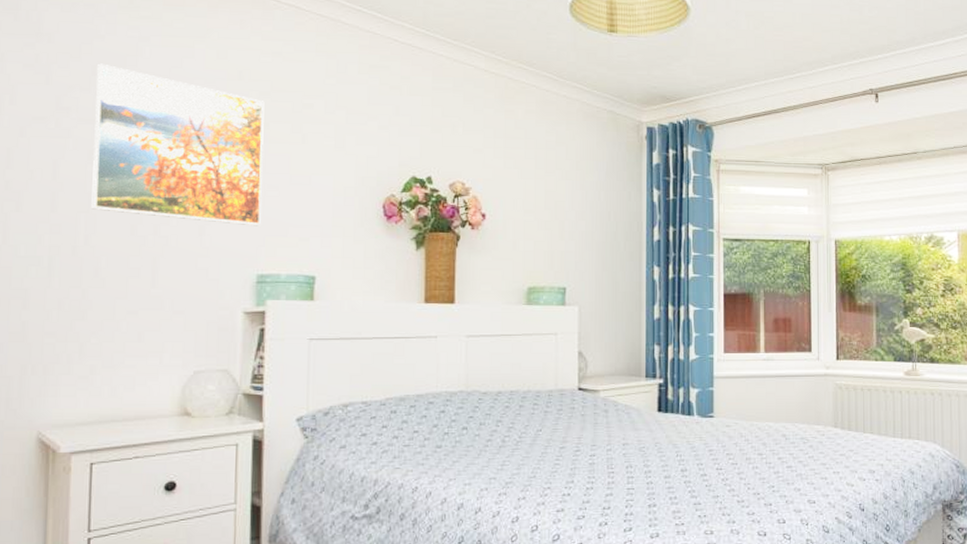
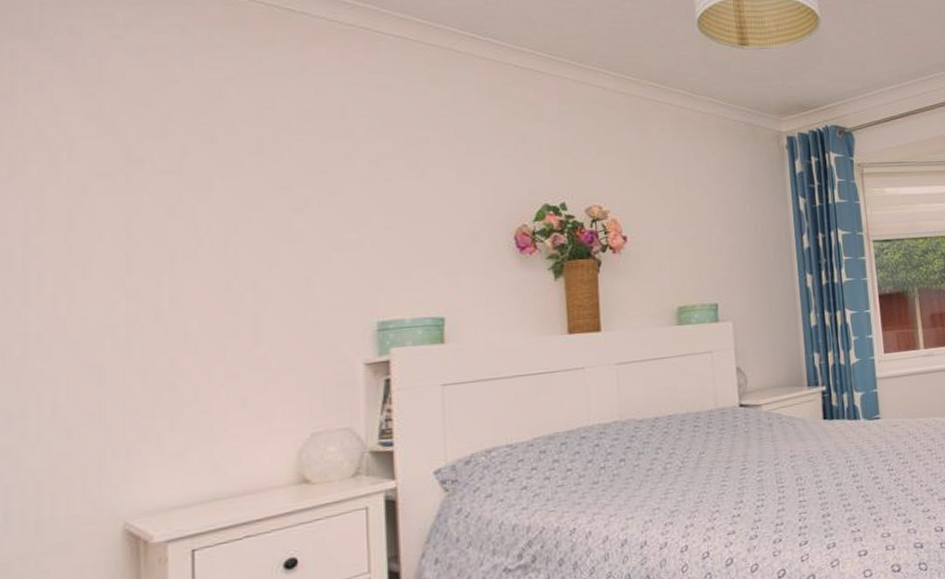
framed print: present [91,63,265,226] -> none [174,109,378,271]

